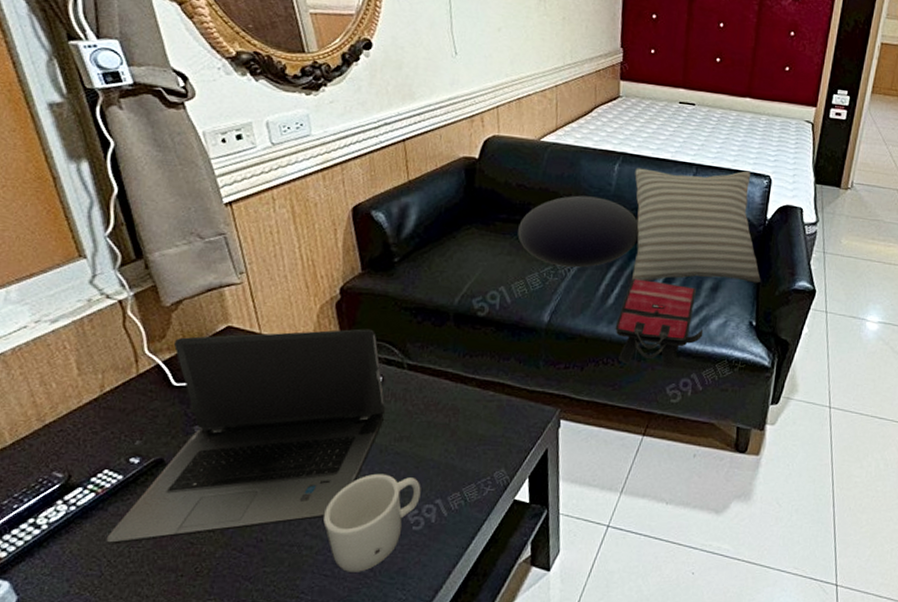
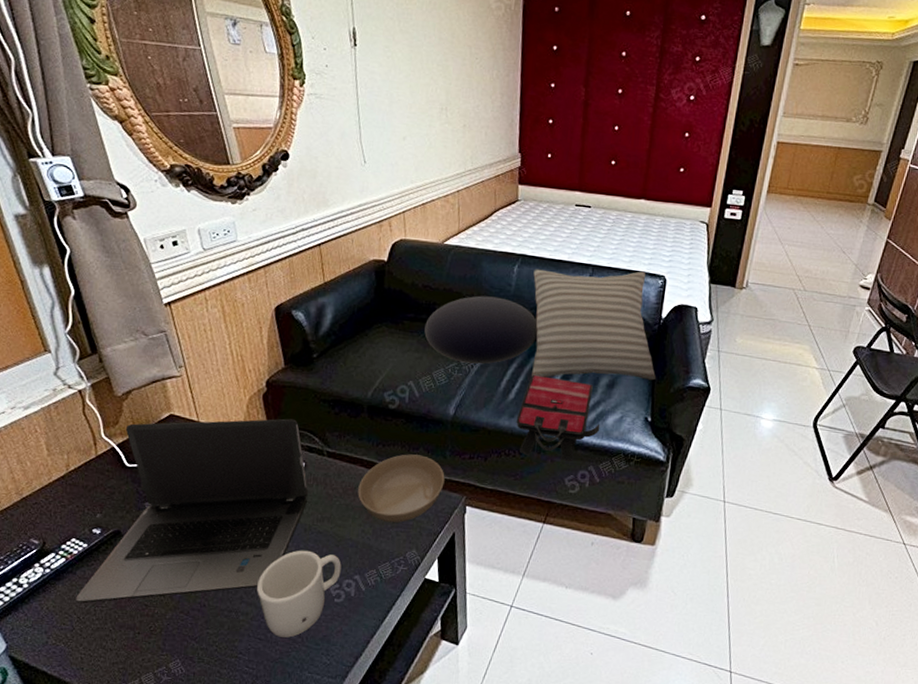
bowl: none [441,365,538,440] -> present [358,454,445,523]

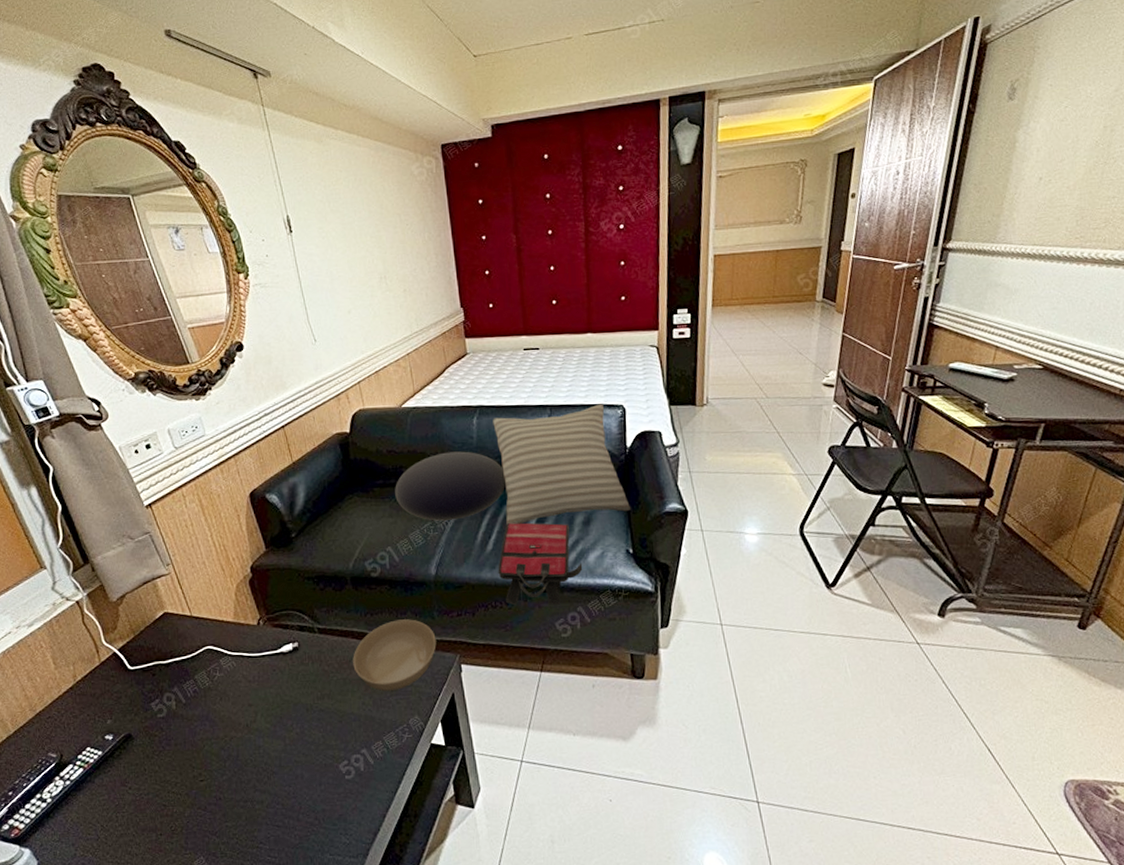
laptop computer: present [75,418,309,603] -> none [97,600,306,811]
mug: present [257,550,342,638] -> none [268,730,348,822]

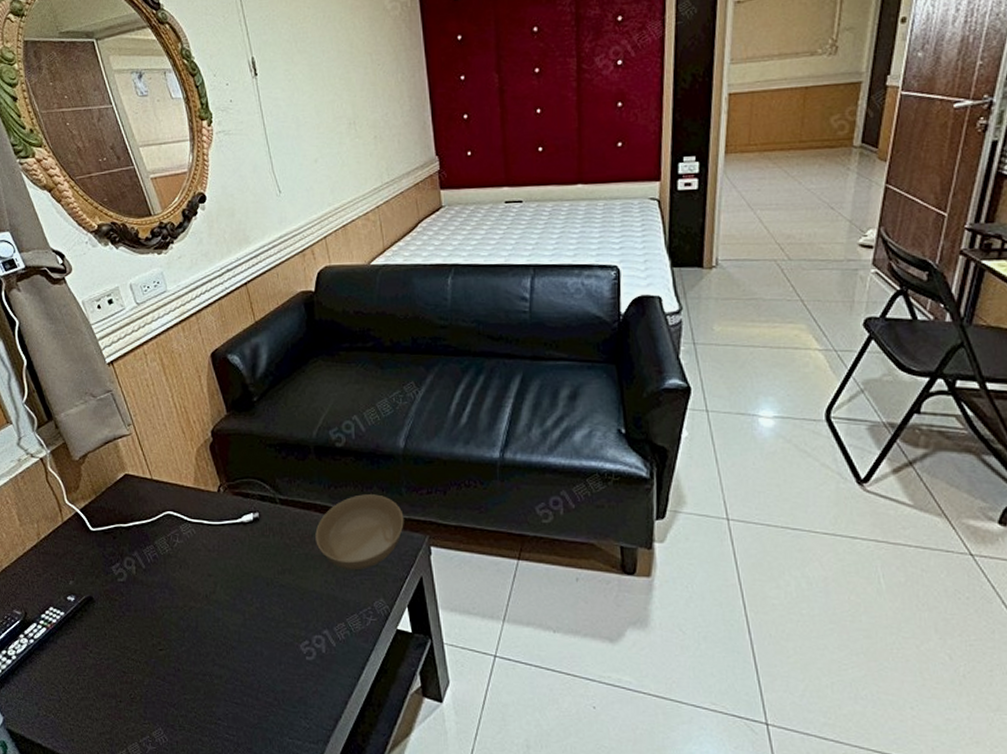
cushion: present [395,451,507,521] -> none [362,314,484,389]
pillow: present [493,404,631,525] -> none [469,264,625,396]
backpack: present [498,522,583,606] -> none [472,393,568,489]

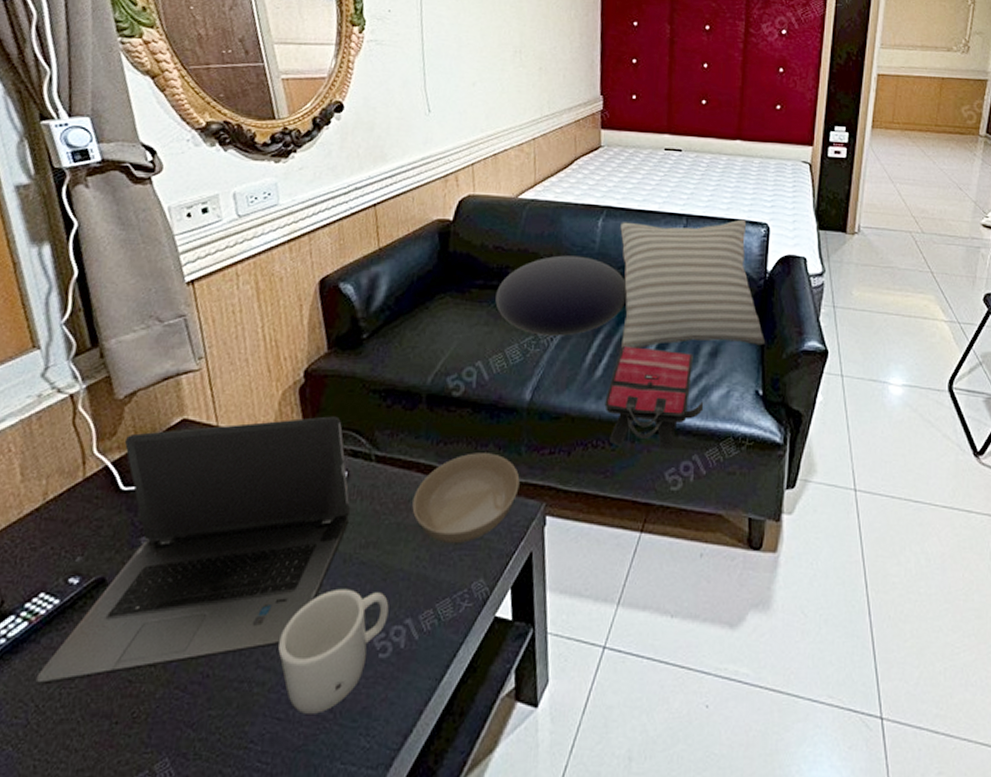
laptop computer: none [59,468,267,673] -> present [35,416,351,685]
mug: none [227,606,309,701] -> present [278,588,389,714]
cushion: none [362,314,484,389] -> present [495,255,628,336]
pillow: none [469,264,625,396] -> present [620,219,766,348]
backpack: none [472,393,568,489] -> present [604,345,704,452]

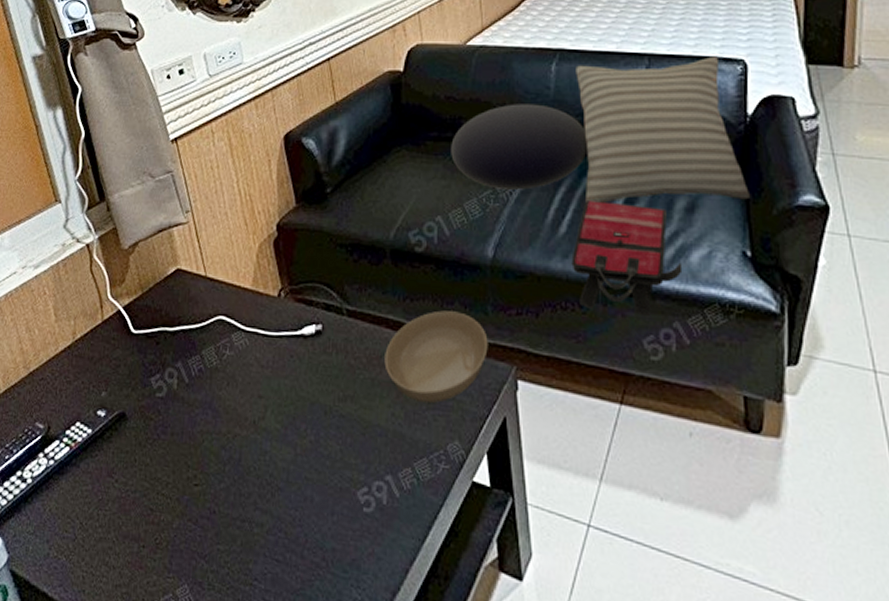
laptop computer: present [35,416,351,685] -> none [78,269,328,505]
mug: present [278,588,389,714] -> none [273,439,370,560]

